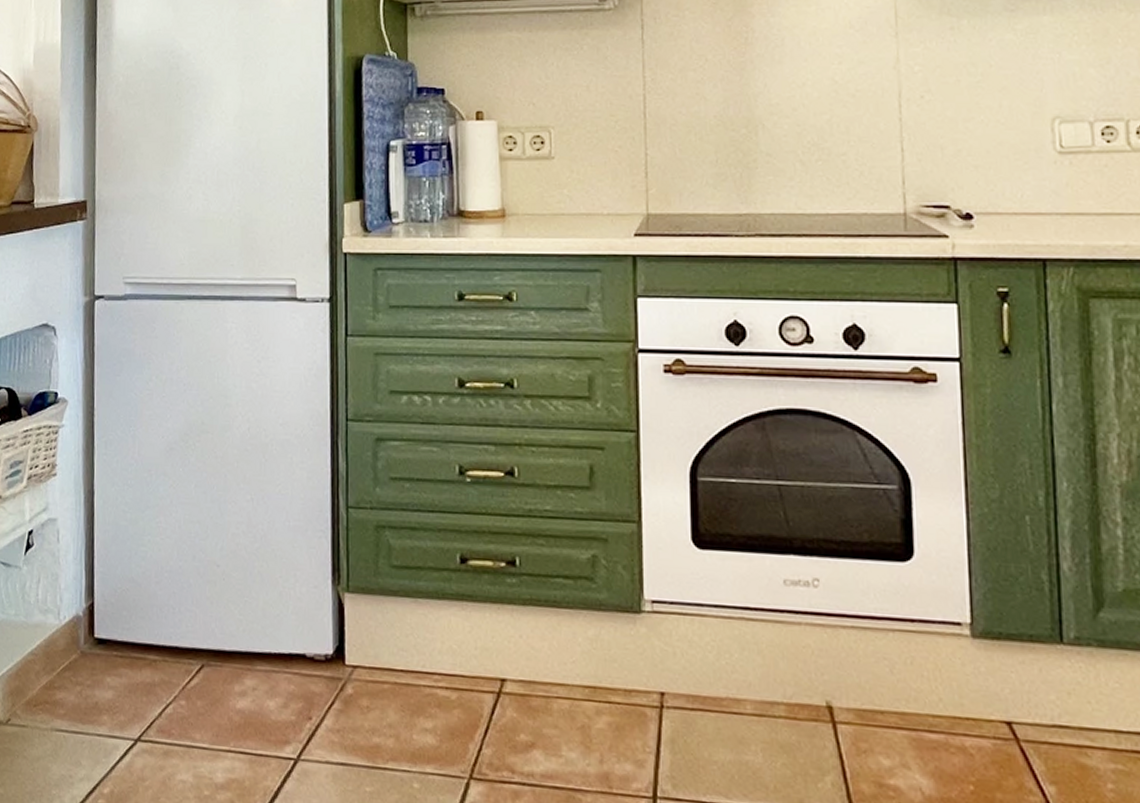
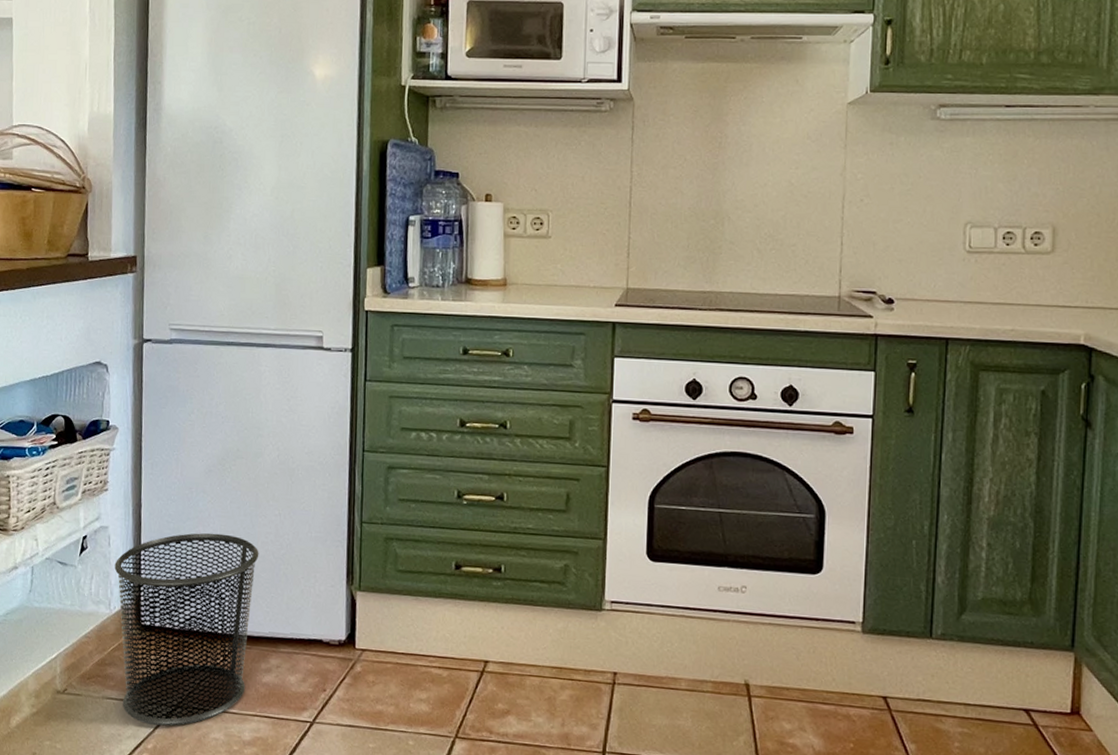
trash can: none [64,524,229,765] -> present [114,533,259,726]

